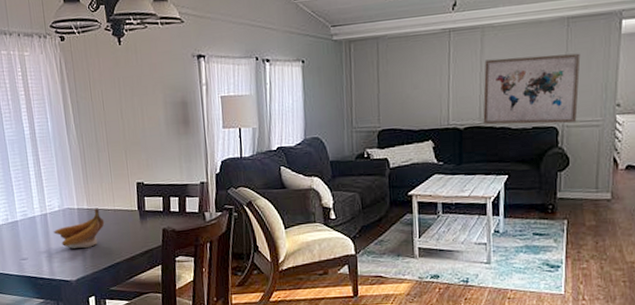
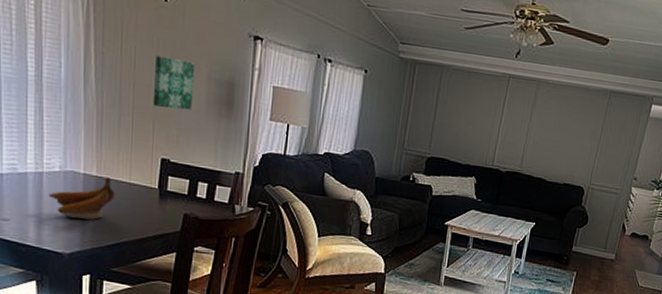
wall art: none [119,92,155,137] -> present [152,55,195,110]
wall art: present [483,53,581,125] -> none [523,112,615,187]

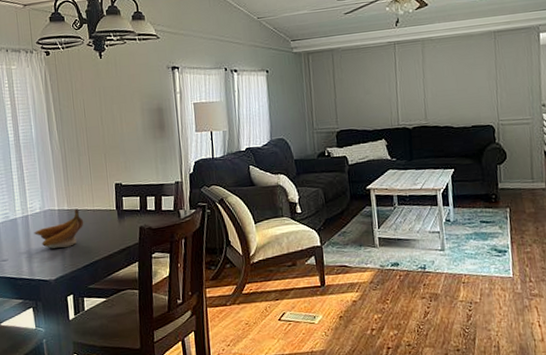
wall art: present [152,55,195,110] -> none [99,100,132,142]

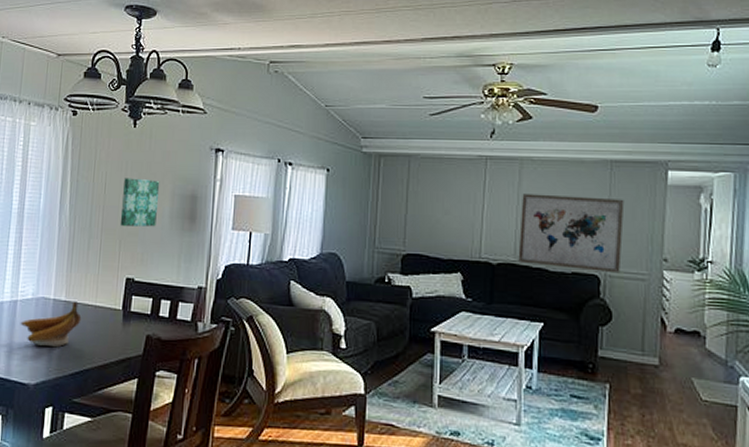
wall art: none [99,100,132,142] -> present [120,178,160,227]
wall art: none [426,61,510,125] -> present [518,193,625,274]

